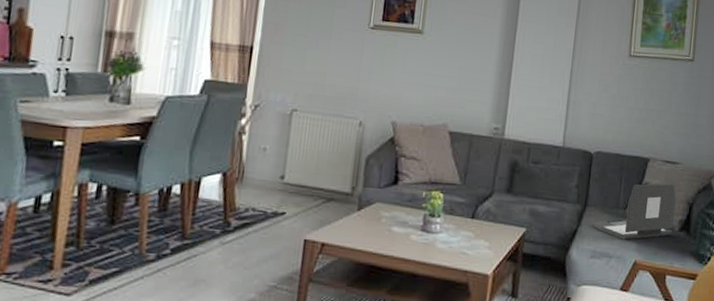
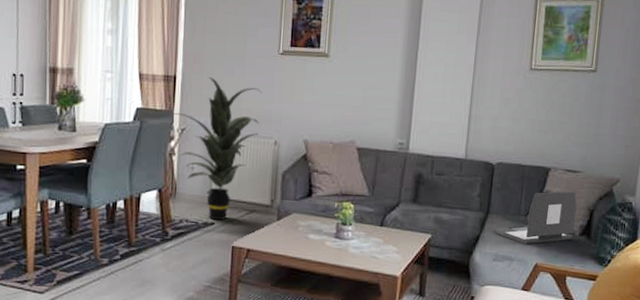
indoor plant: none [246,49,349,210] -> present [173,77,262,221]

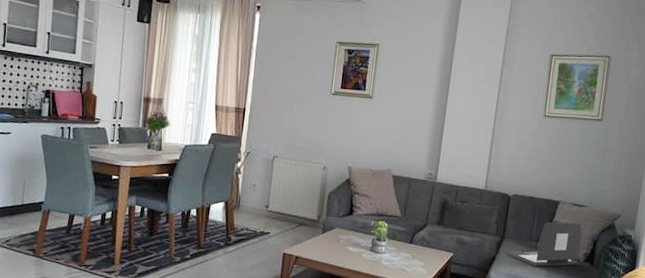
indoor plant: present [173,77,262,221] -> none [241,111,315,231]

